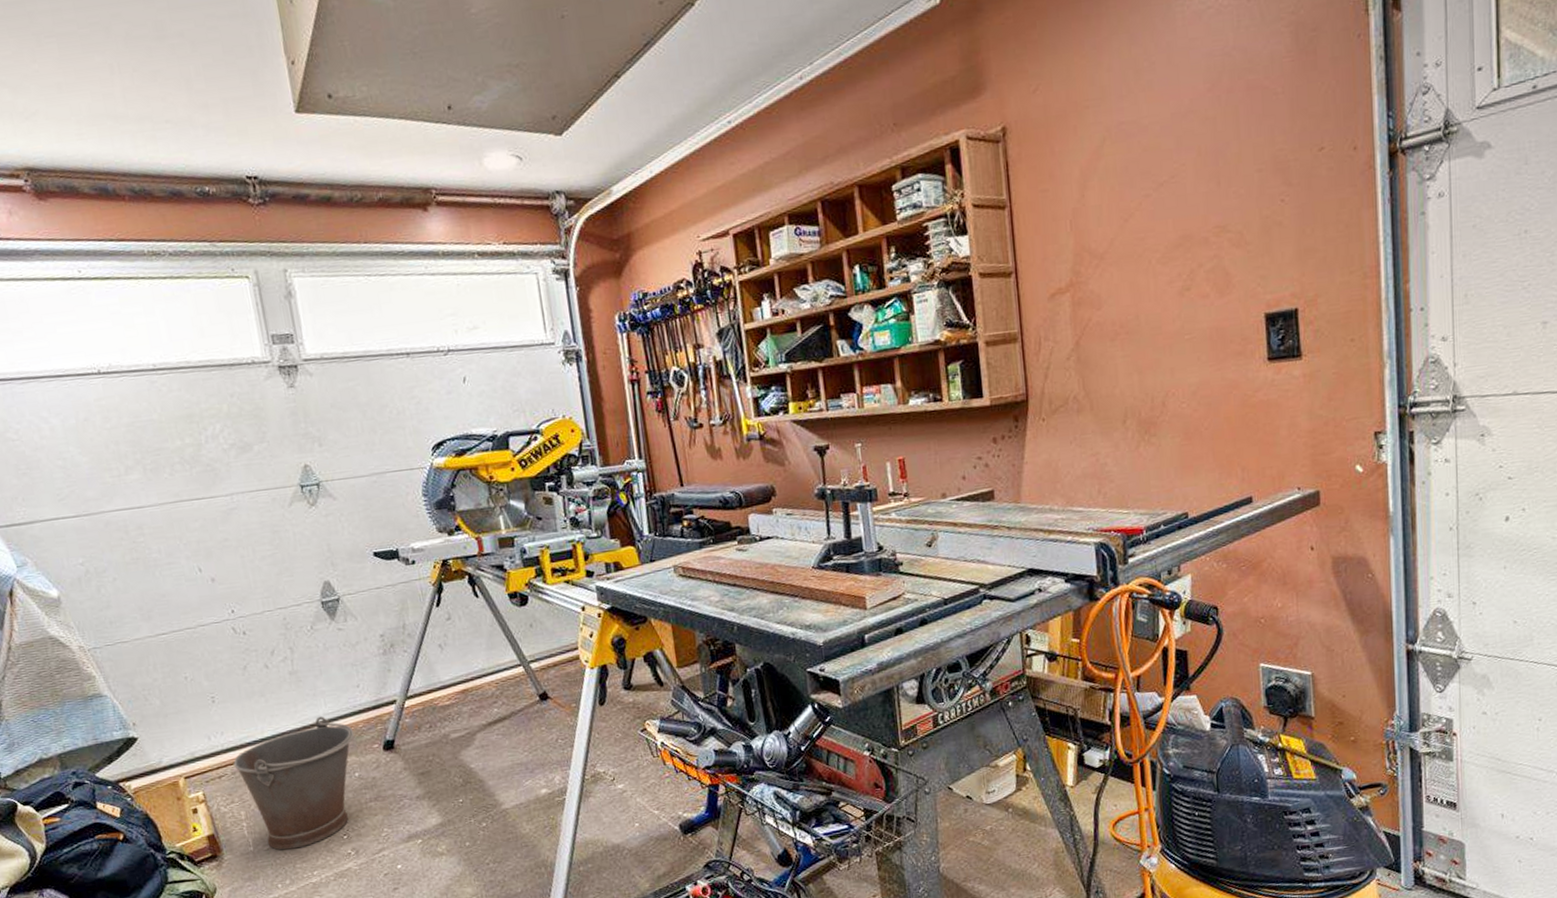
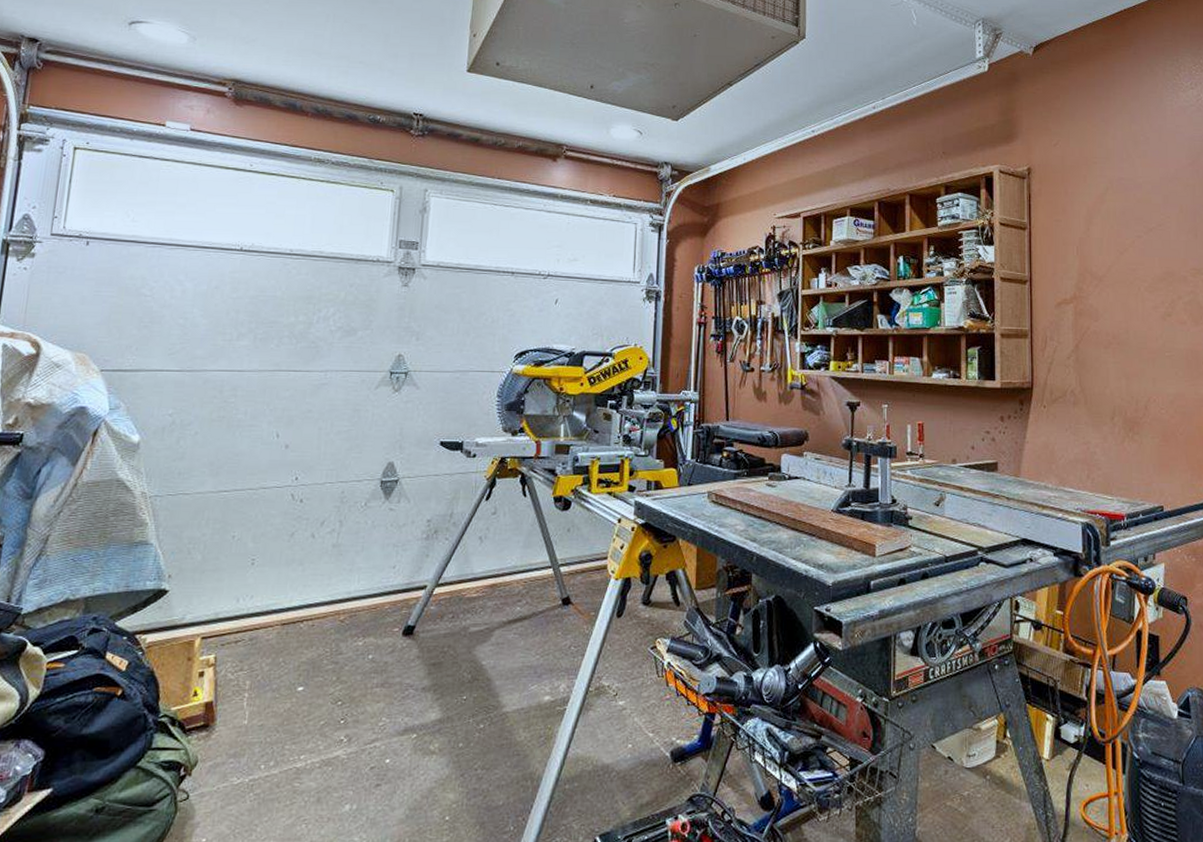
bucket: present [233,717,355,851] -> none [253,593,379,728]

